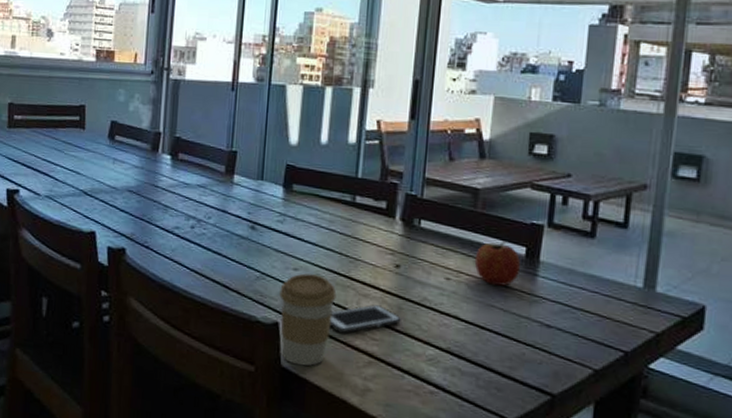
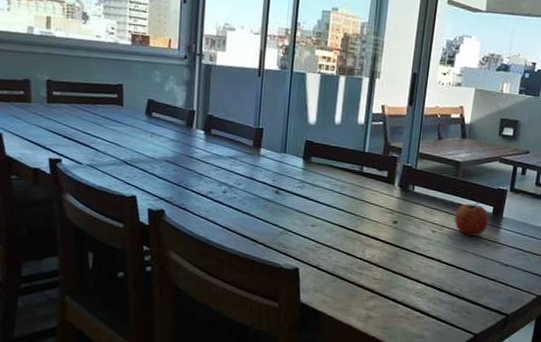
coffee cup: present [279,273,337,366] -> none [299,229,346,301]
cell phone: present [329,304,401,333] -> none [339,252,397,275]

